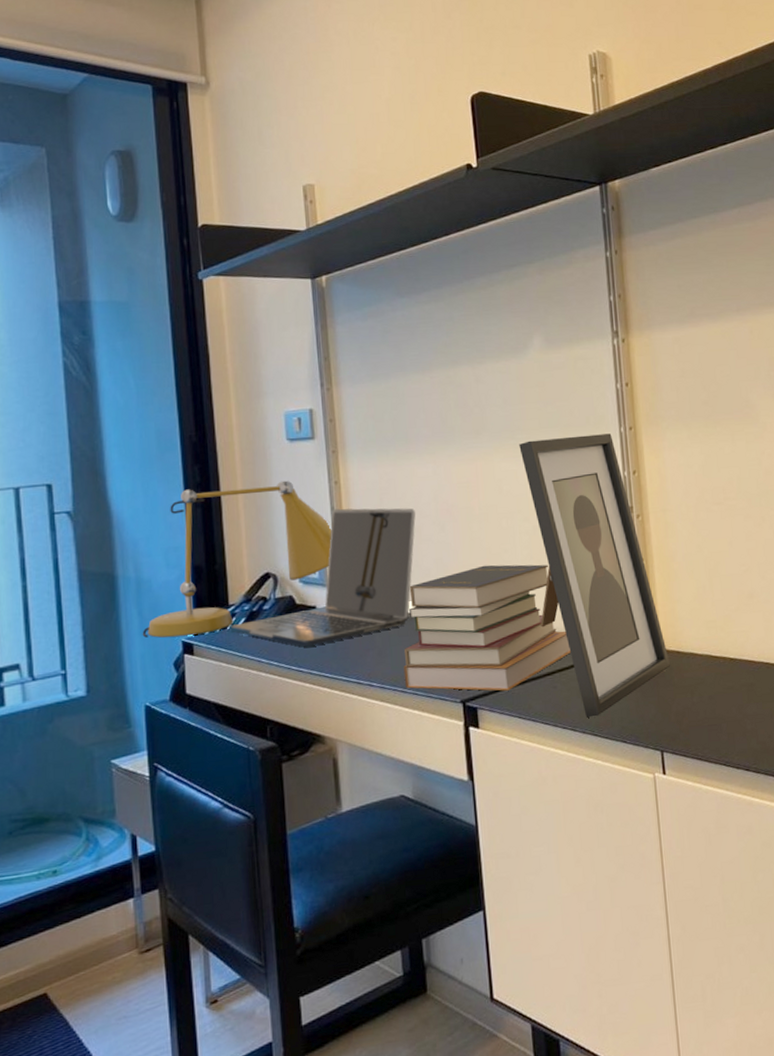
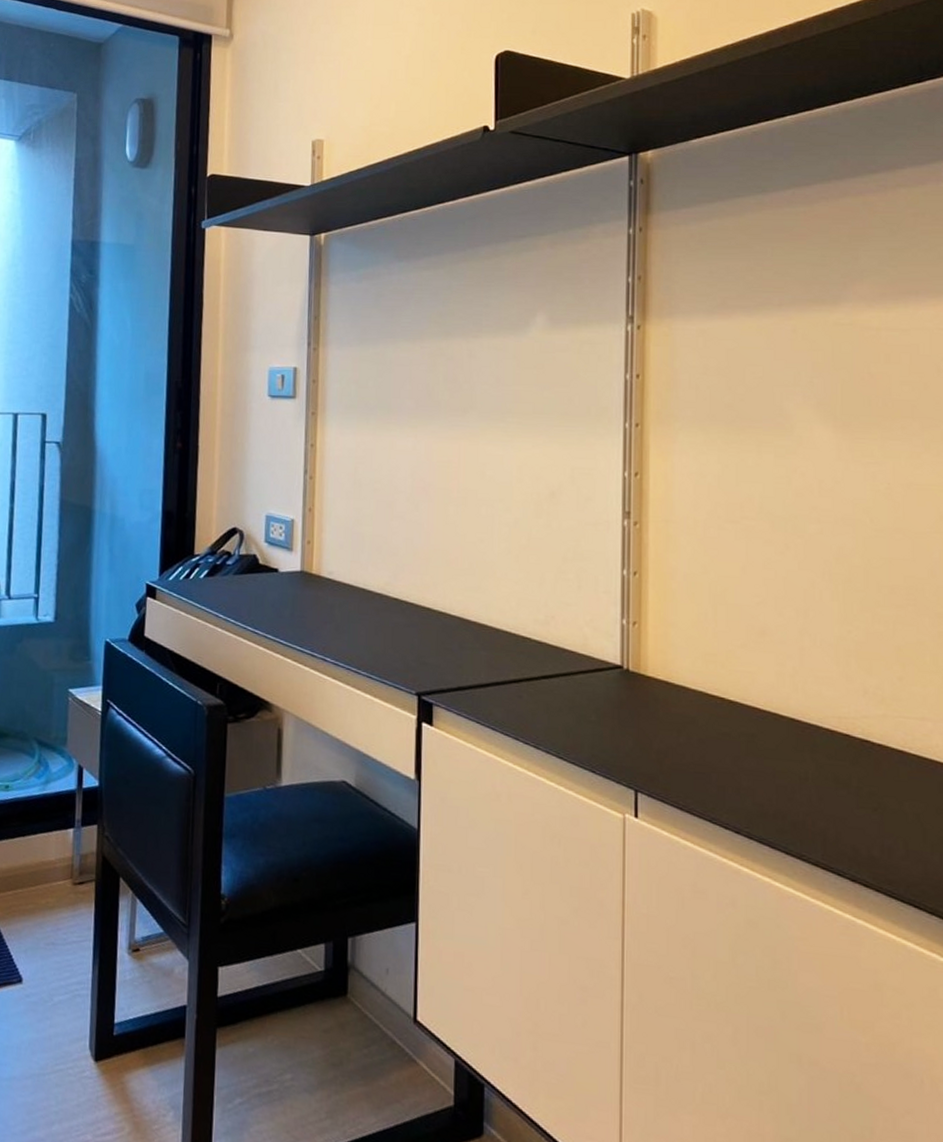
table lamp: present [142,480,332,638] -> none [110,434,303,580]
laptop: present [231,508,416,647] -> none [193,472,390,610]
books: present [403,564,571,691] -> none [359,552,542,691]
picture frame: present [519,433,671,718] -> none [508,425,657,738]

